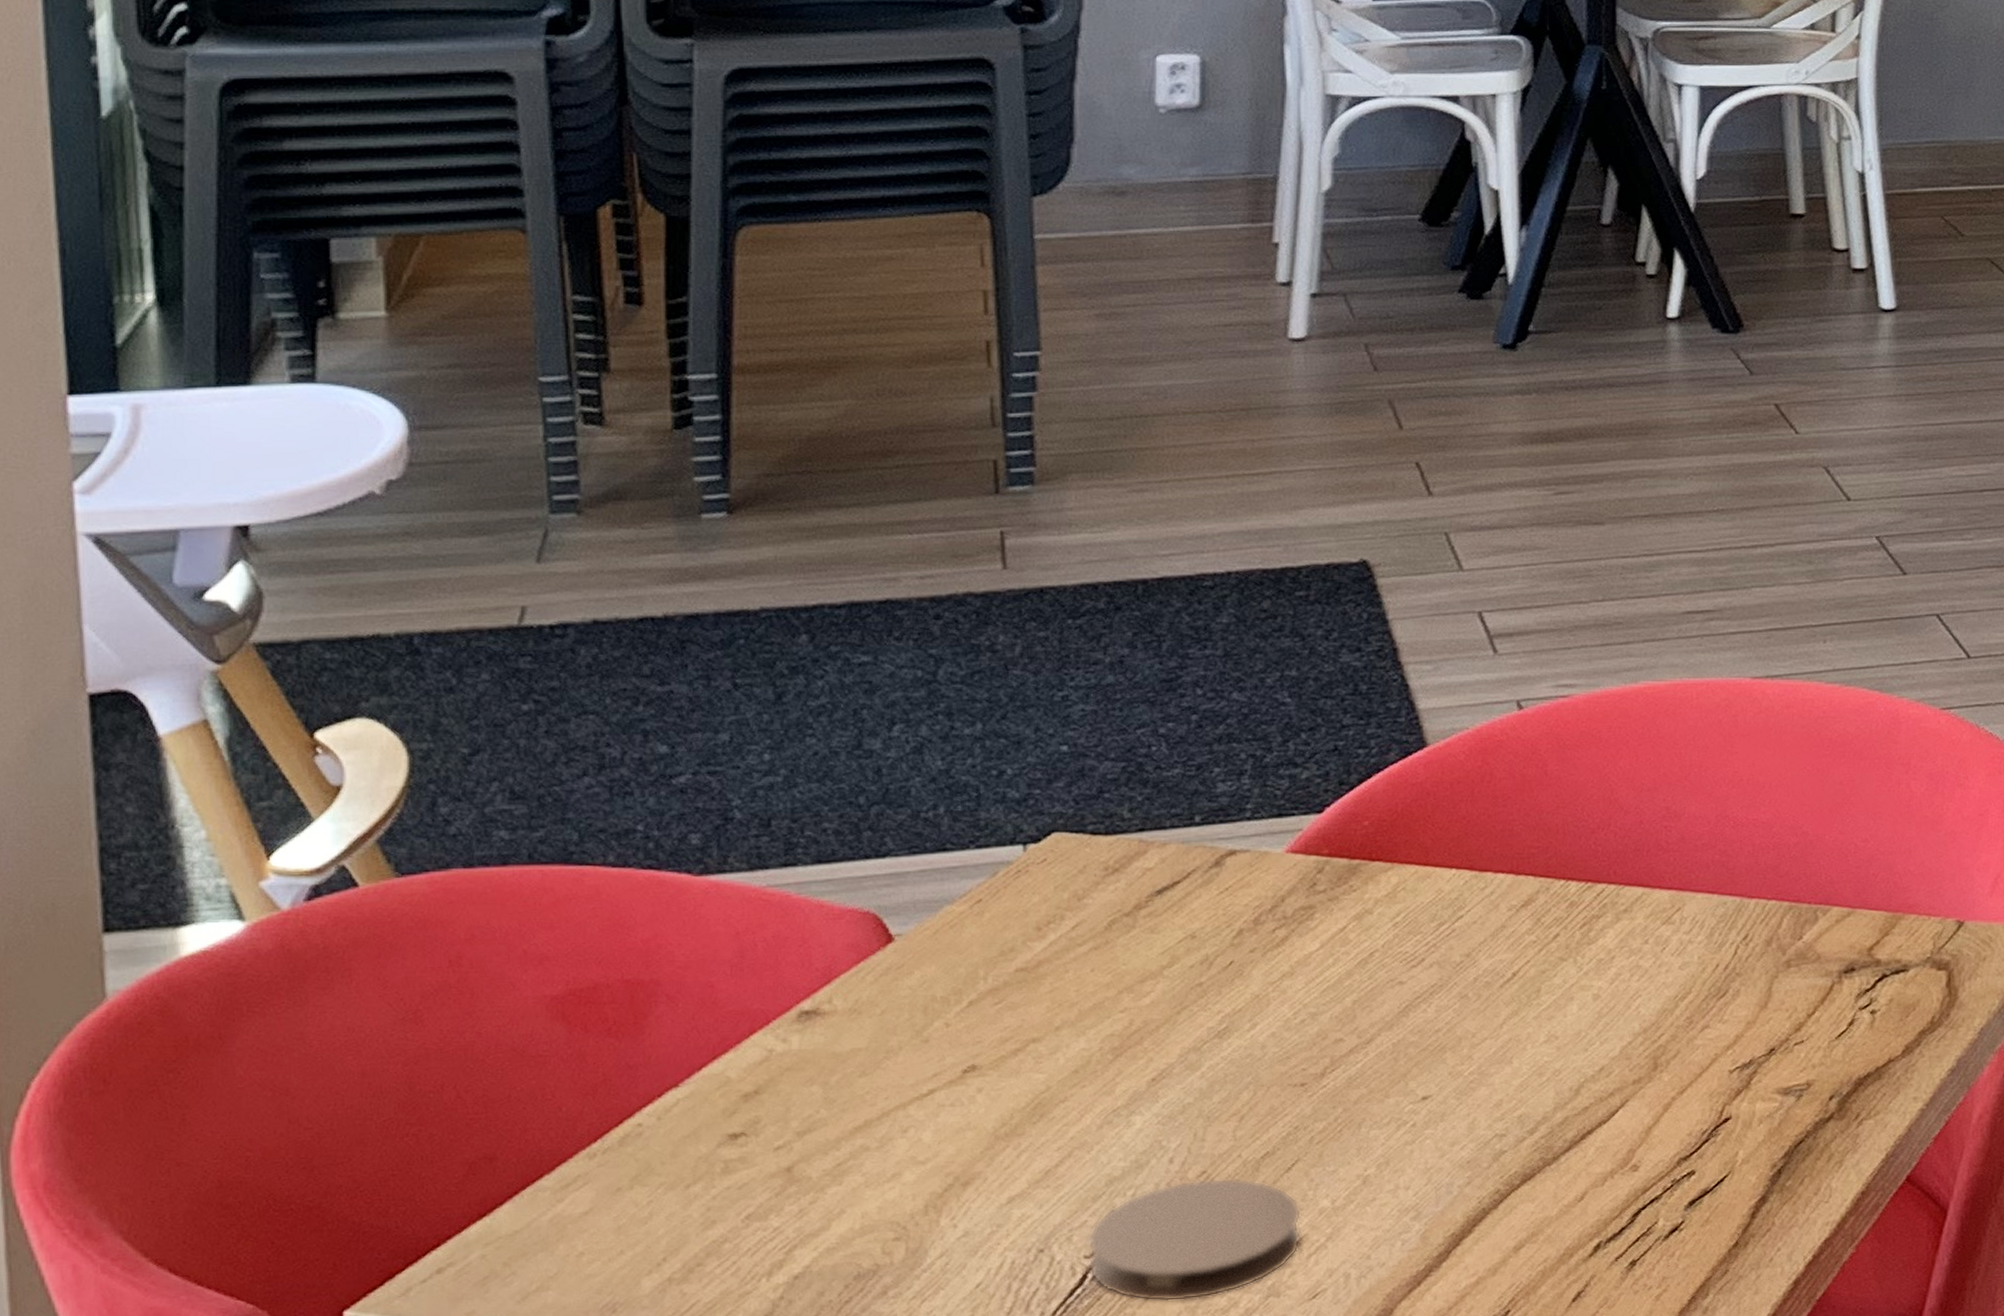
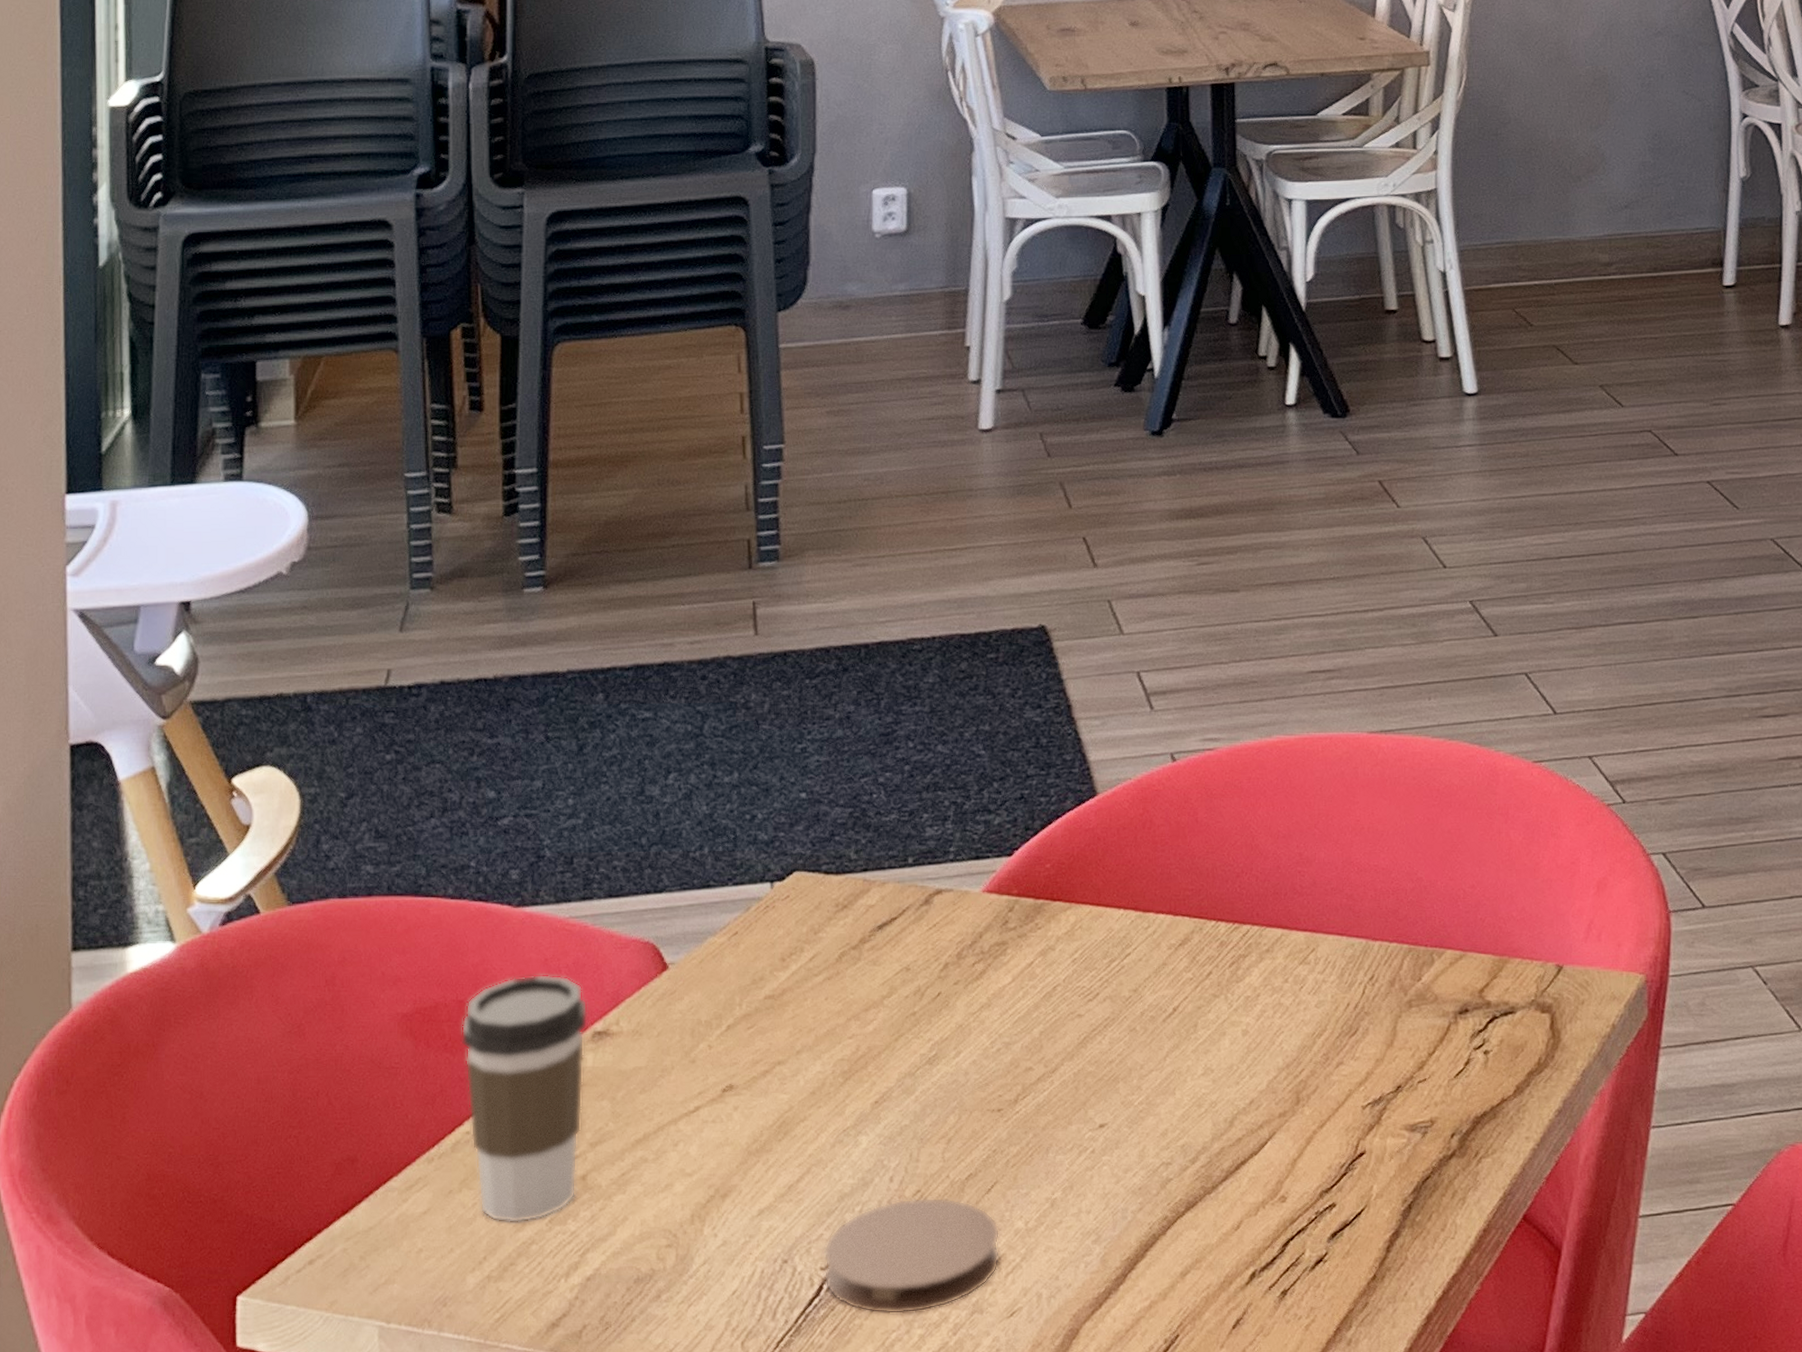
coffee cup: none [628,949,792,1221] -> present [461,974,588,1223]

